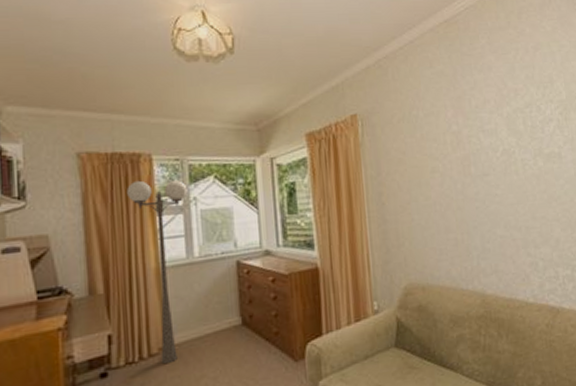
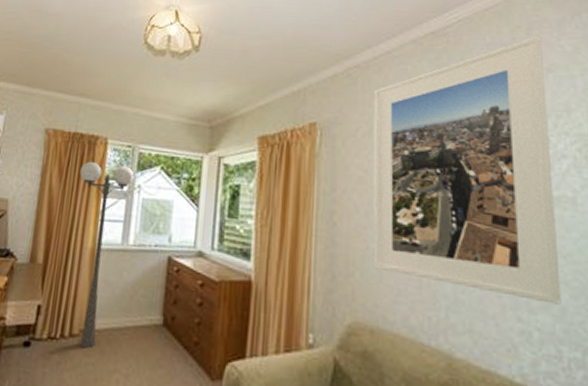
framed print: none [403,18,556,238] -> present [373,35,562,305]

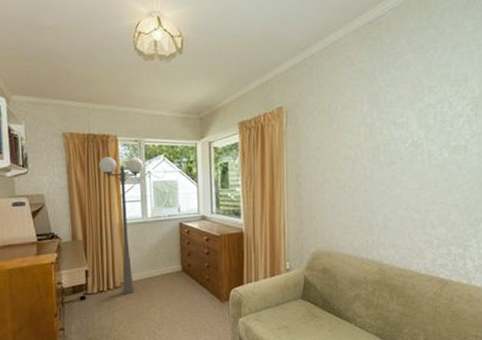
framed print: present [373,35,562,305] -> none [325,18,453,221]

